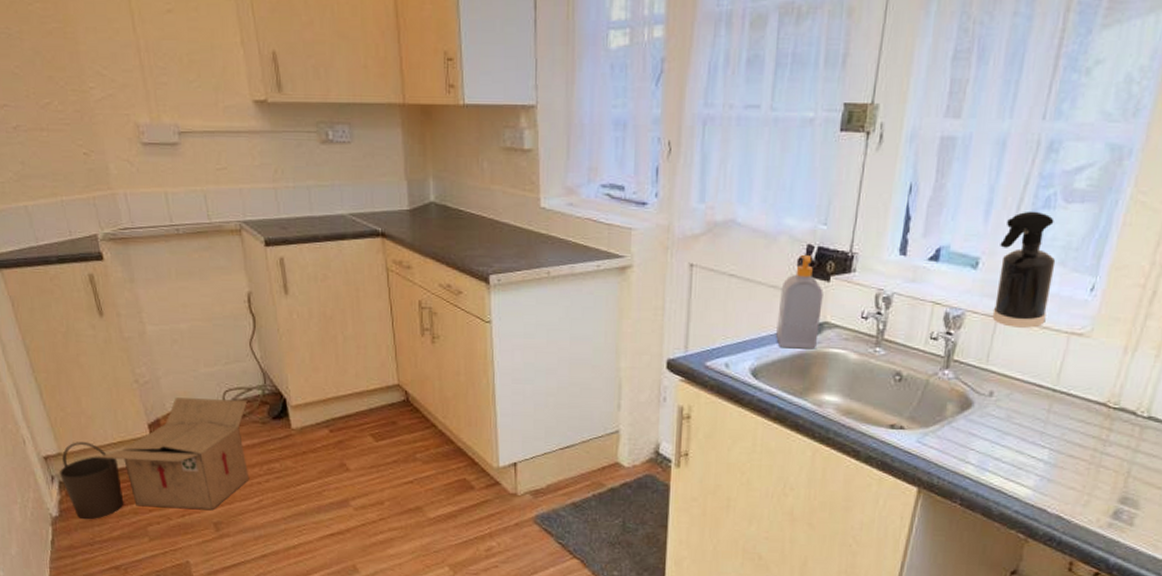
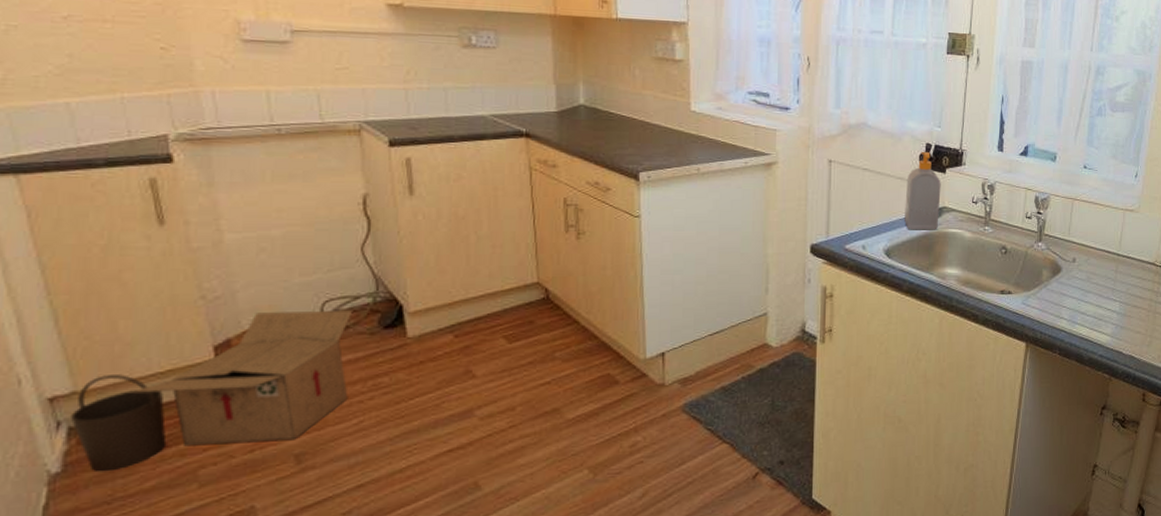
spray bottle: present [992,211,1056,328] -> none [1069,117,1110,207]

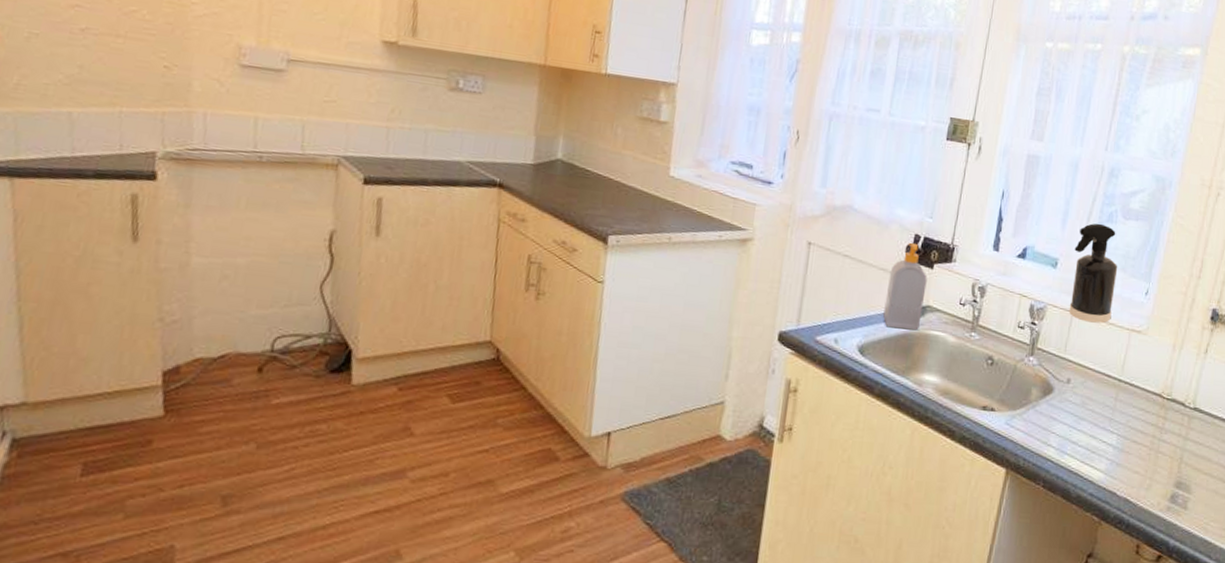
bucket: present [69,374,167,471] -> none [15,389,107,489]
cardboard box: present [132,311,353,447] -> none [78,341,303,481]
spray bottle: none [1069,117,1110,207] -> present [1069,223,1118,324]

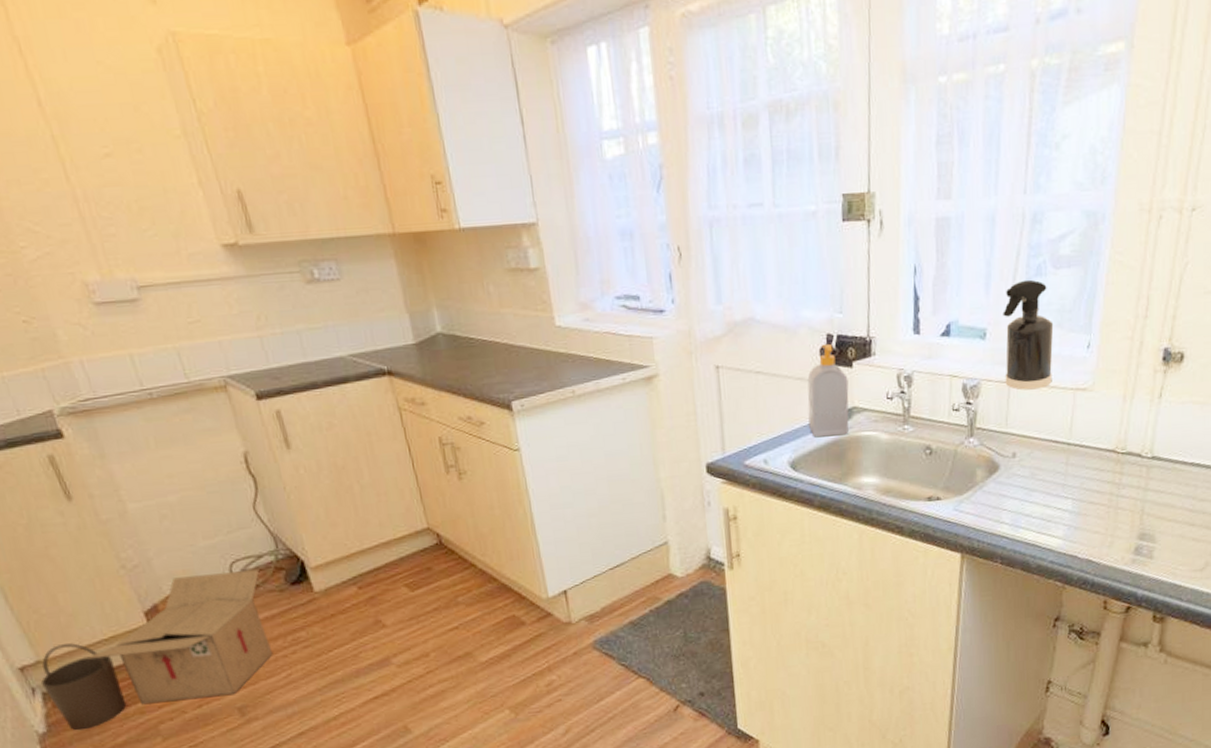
bucket: none [15,389,107,489] -> present [40,643,127,730]
cardboard box: none [78,341,303,481] -> present [85,569,273,705]

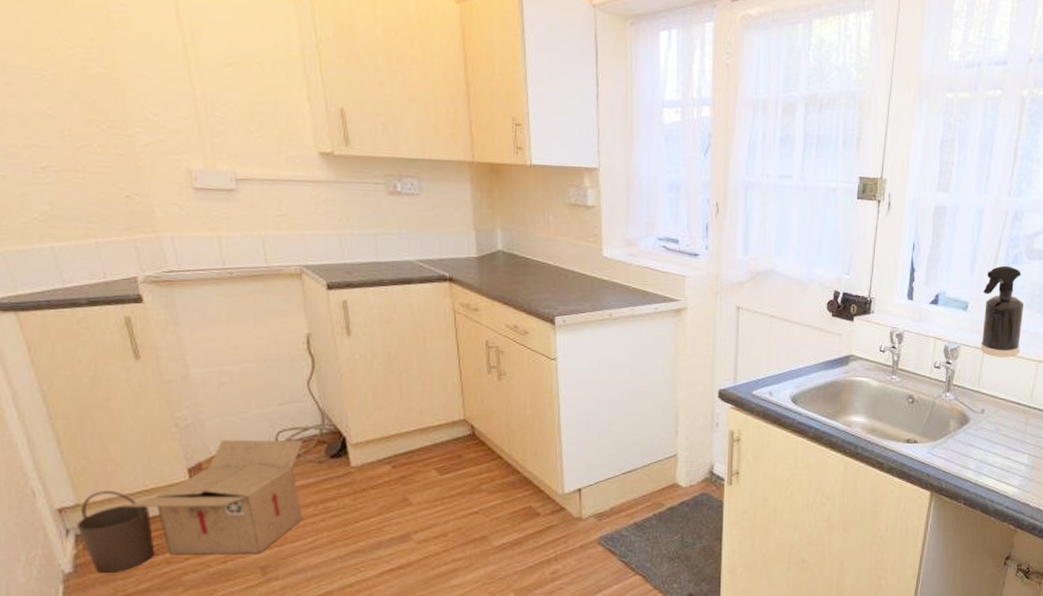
soap bottle: present [807,344,849,438] -> none [811,300,849,378]

